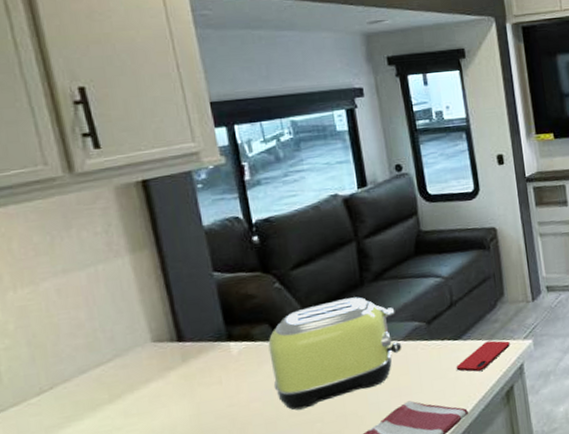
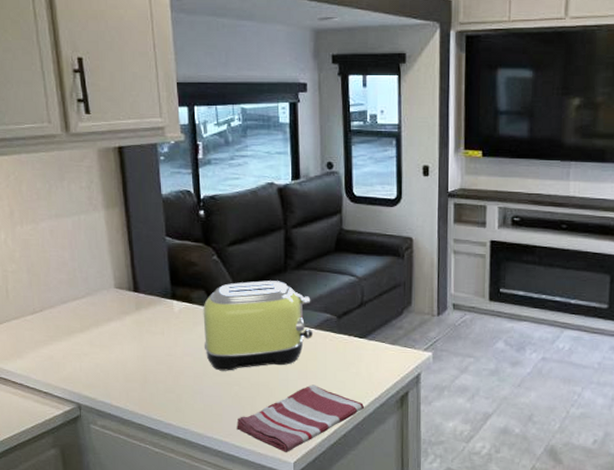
smartphone: present [456,340,510,372] -> none [358,345,411,372]

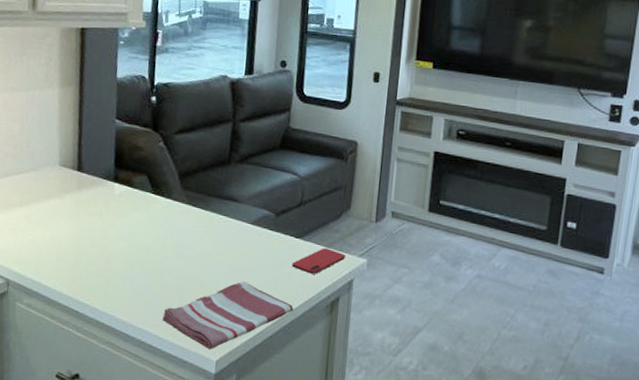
toaster: present [203,280,313,371] -> none [139,170,251,260]
smartphone: none [358,345,411,372] -> present [291,248,346,274]

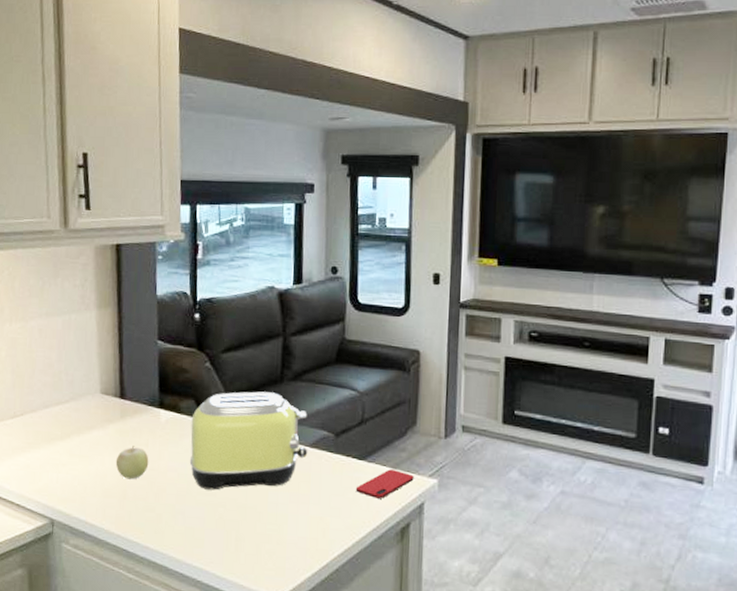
fruit: none [70,215,102,246] -> present [115,446,149,480]
toaster: none [139,170,251,260] -> present [189,391,308,490]
dish towel: present [162,281,293,349] -> none [219,510,360,586]

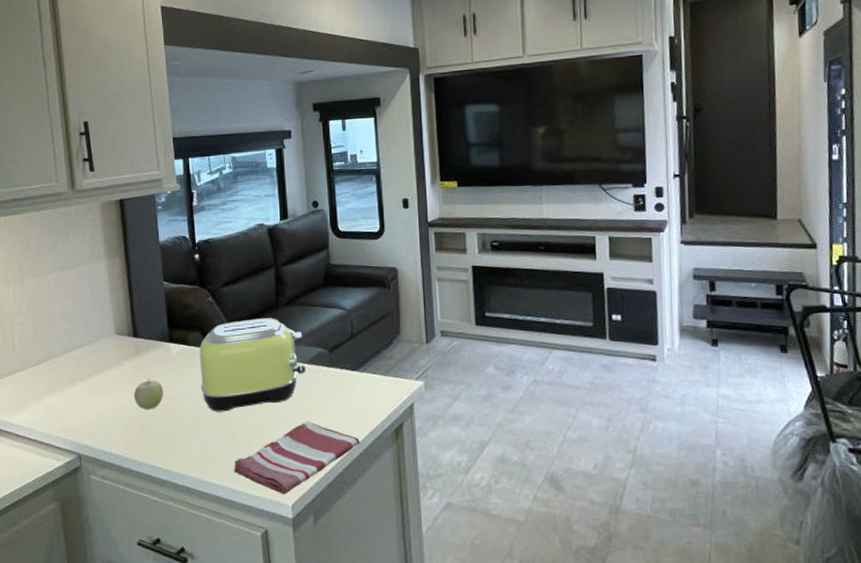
dish towel: none [219,510,360,586] -> present [234,421,359,494]
smartphone: present [355,469,414,499] -> none [351,376,402,404]

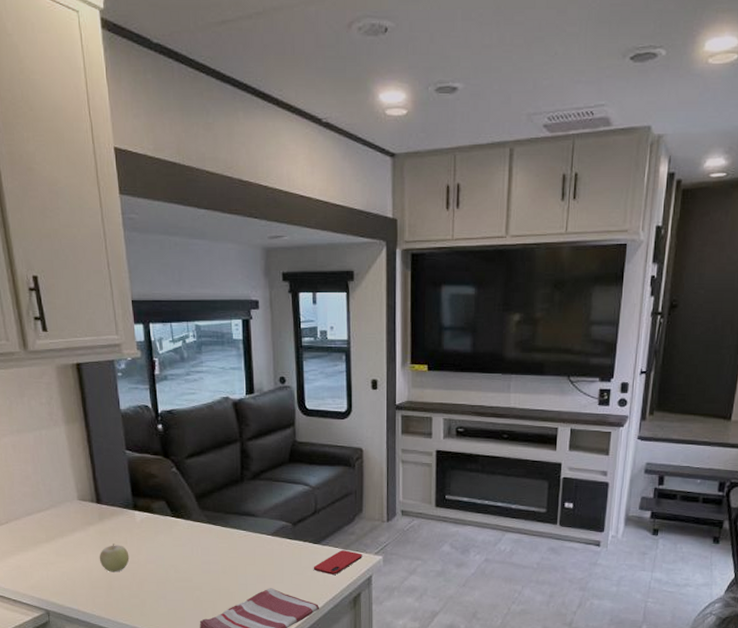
toaster: present [199,318,306,412] -> none [164,491,270,577]
smartphone: none [351,376,402,404] -> present [313,550,362,575]

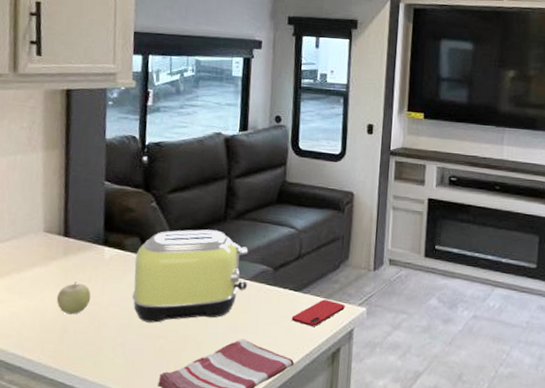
toaster: none [164,491,270,577] -> present [132,229,248,323]

